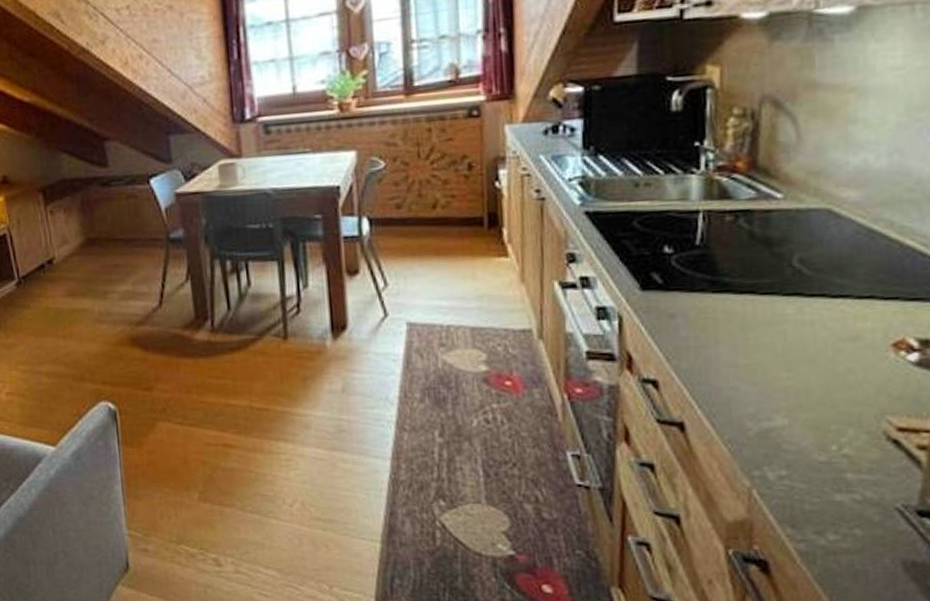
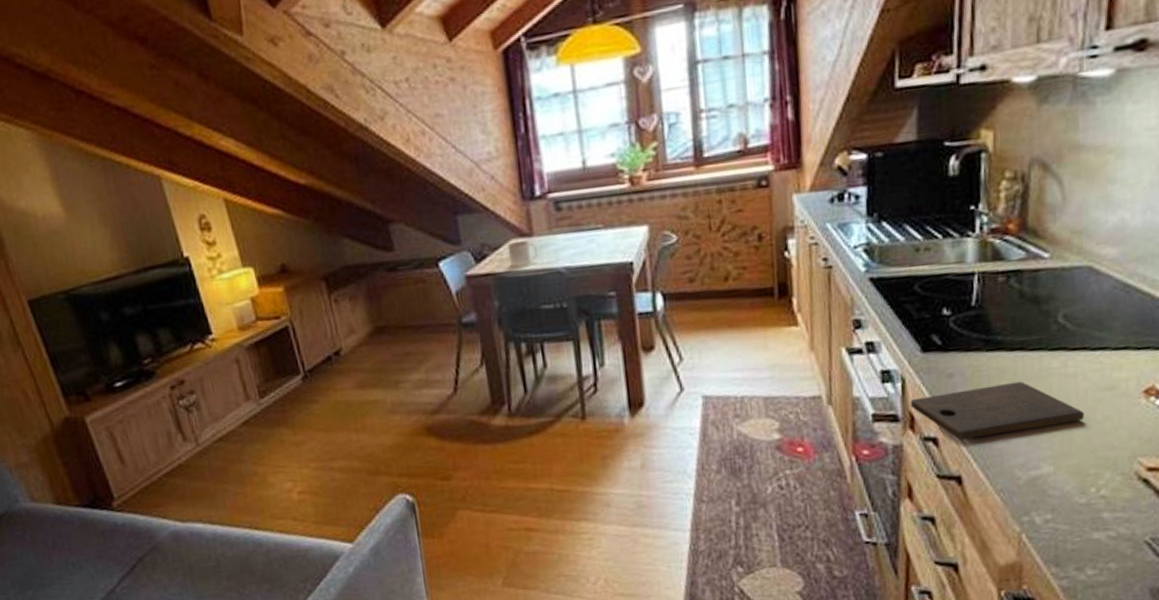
cutting board: none [627,326,823,385] -> present [910,381,1084,441]

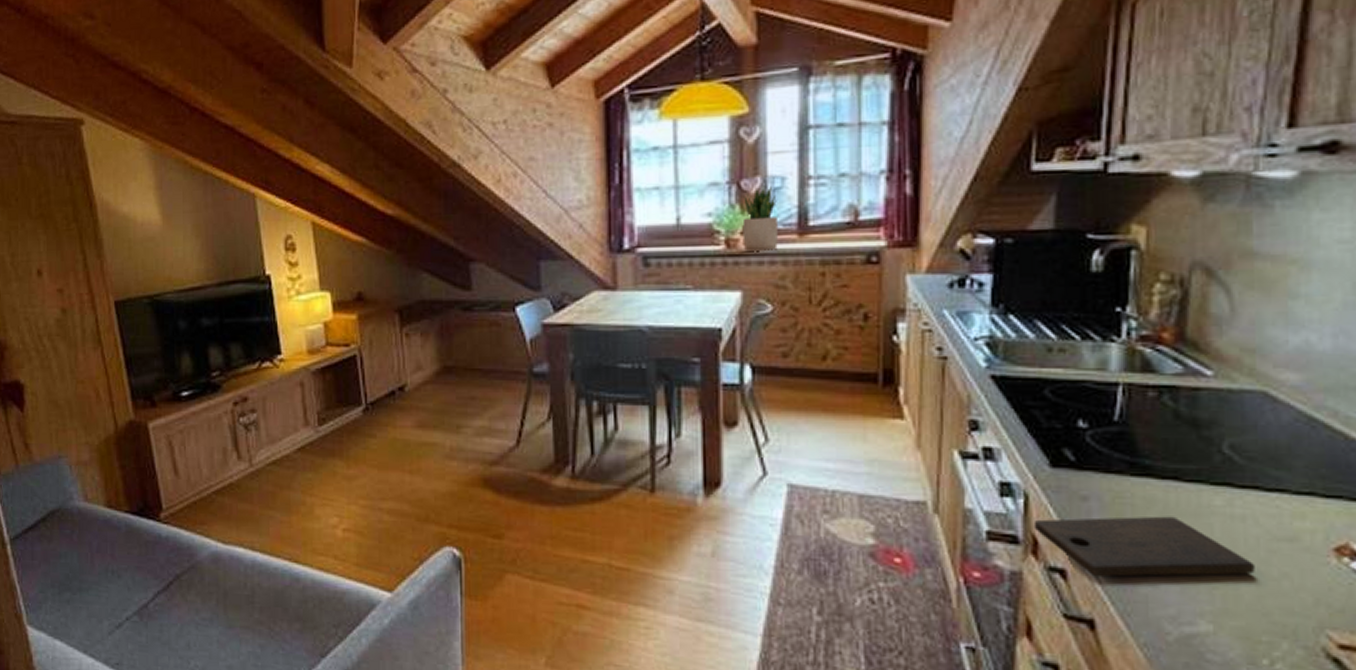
mug: present [507,240,538,267] -> none [589,293,620,319]
planter: none [642,121,678,188] -> present [742,185,778,253]

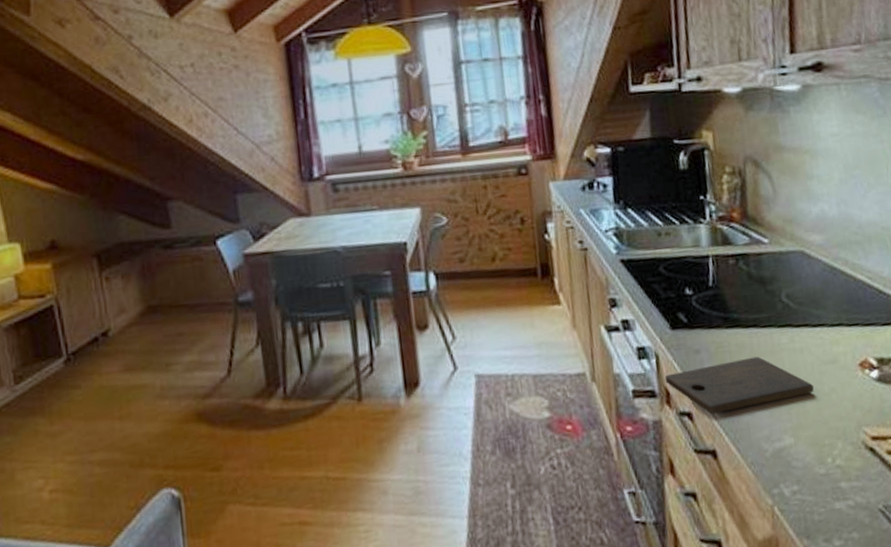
planter: present [742,185,778,253] -> none [413,113,446,173]

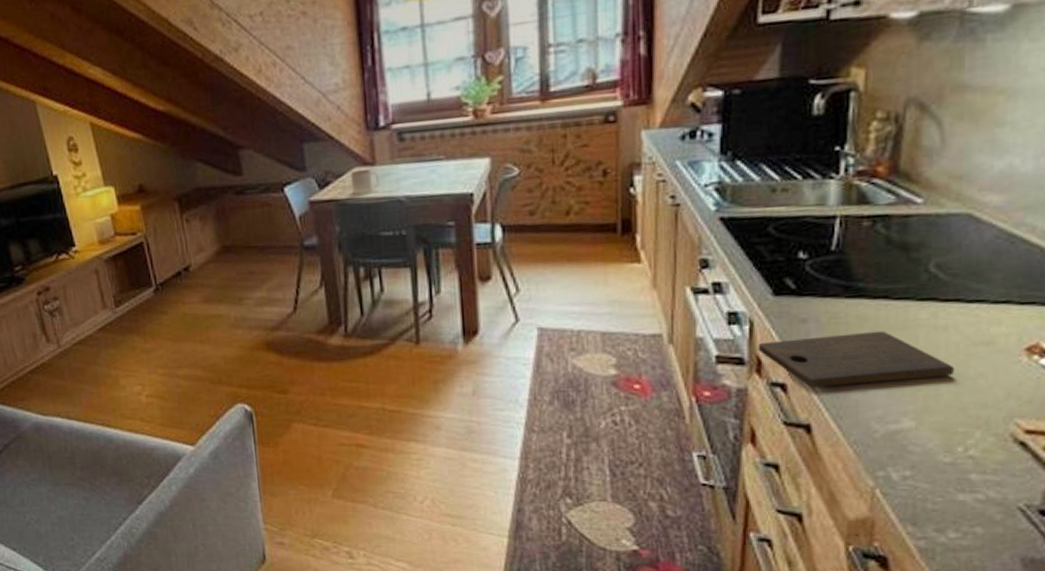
mug: none [285,220,315,246] -> present [350,169,379,194]

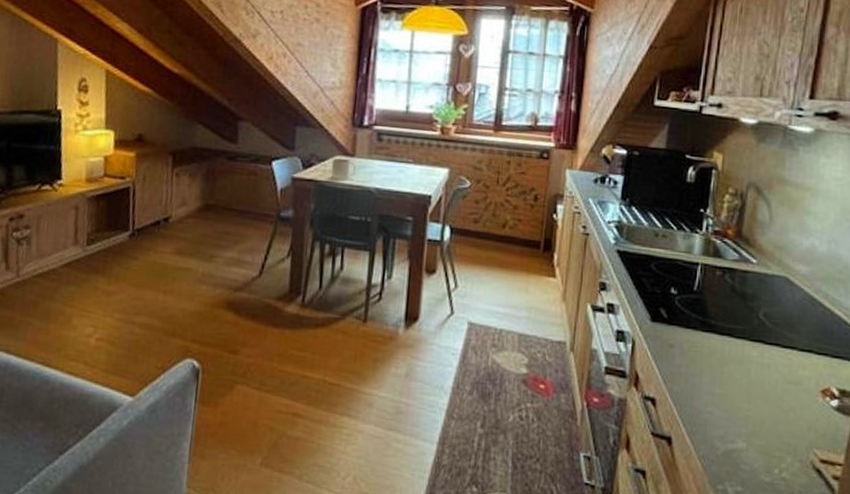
cutting board: present [758,331,954,388] -> none [637,360,774,407]

